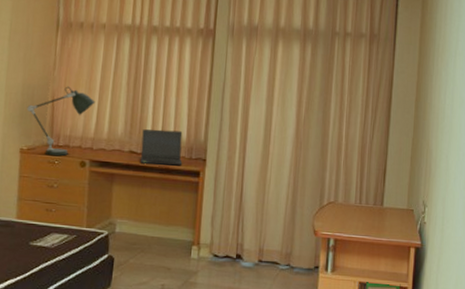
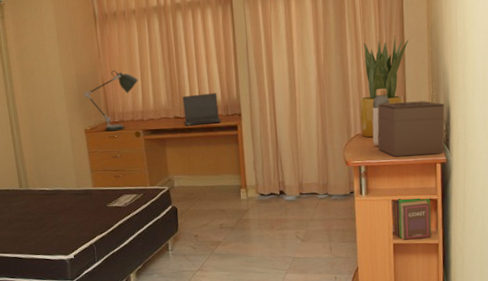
planter: none [335,102,395,208] -> present [360,36,409,138]
bottle: none [346,156,369,220] -> present [372,88,390,147]
decorative box: none [350,171,425,238] -> present [377,101,445,157]

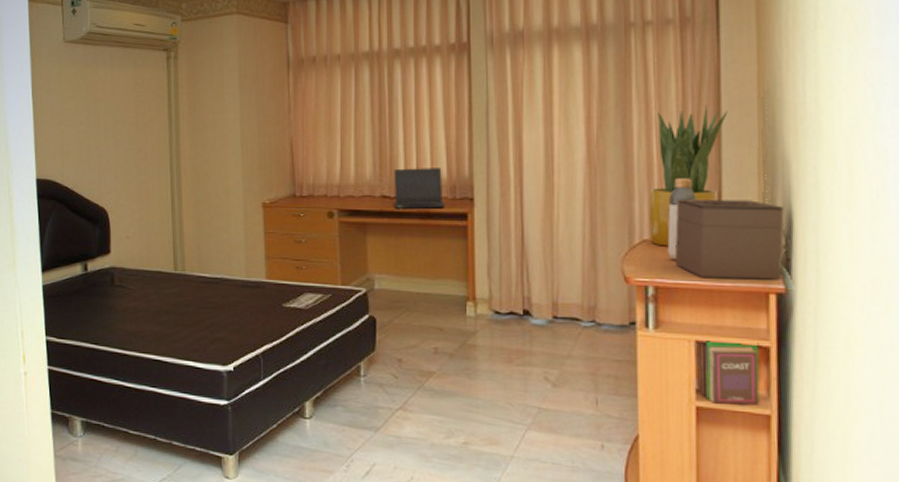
desk lamp: present [83,70,139,132] -> none [265,129,338,208]

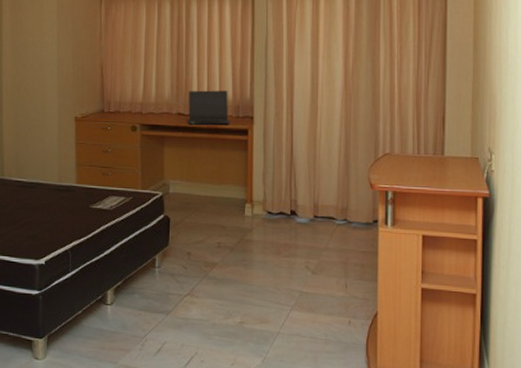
planter: present [649,105,728,247] -> none [391,46,451,159]
bottle: present [667,178,696,261] -> none [403,104,426,171]
decorative box: present [674,198,784,280] -> none [408,121,490,187]
books: present [692,340,760,406] -> none [420,235,469,287]

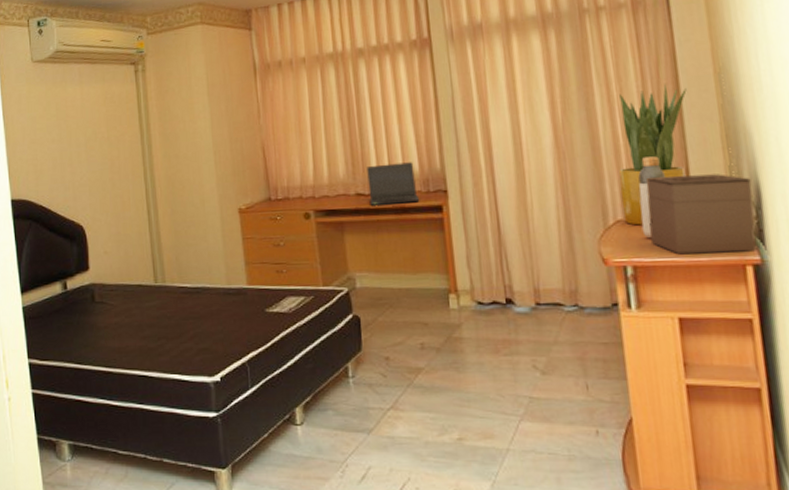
planter: none [391,46,451,159] -> present [619,84,687,226]
bottle: none [403,104,426,171] -> present [638,156,665,239]
decorative box: none [408,121,490,187] -> present [645,174,756,255]

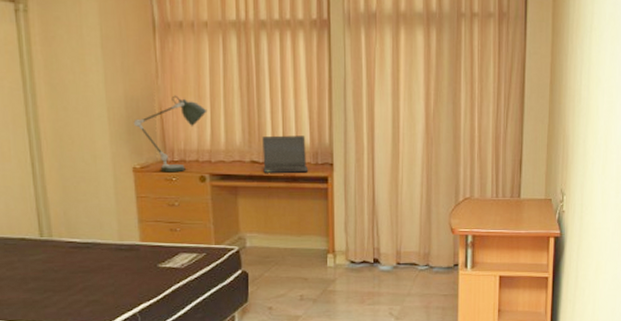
desk lamp: none [238,133,309,212] -> present [133,95,208,173]
planter: present [619,84,687,226] -> none [471,88,529,203]
bottle: present [638,156,665,239] -> none [483,148,504,214]
decorative box: present [645,174,756,255] -> none [487,164,563,228]

